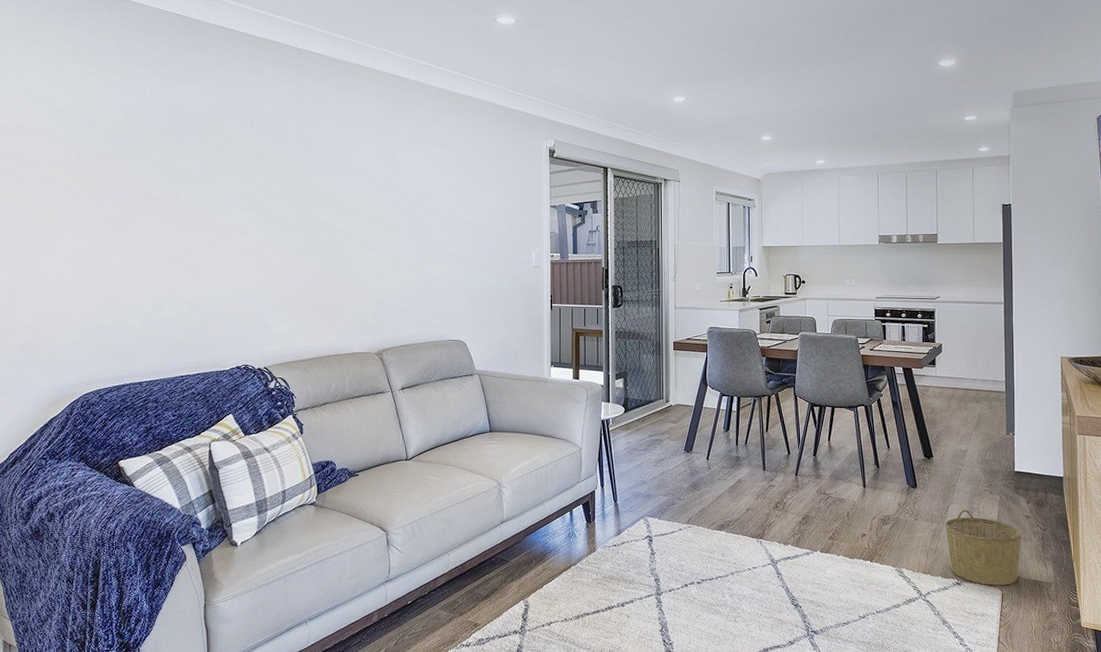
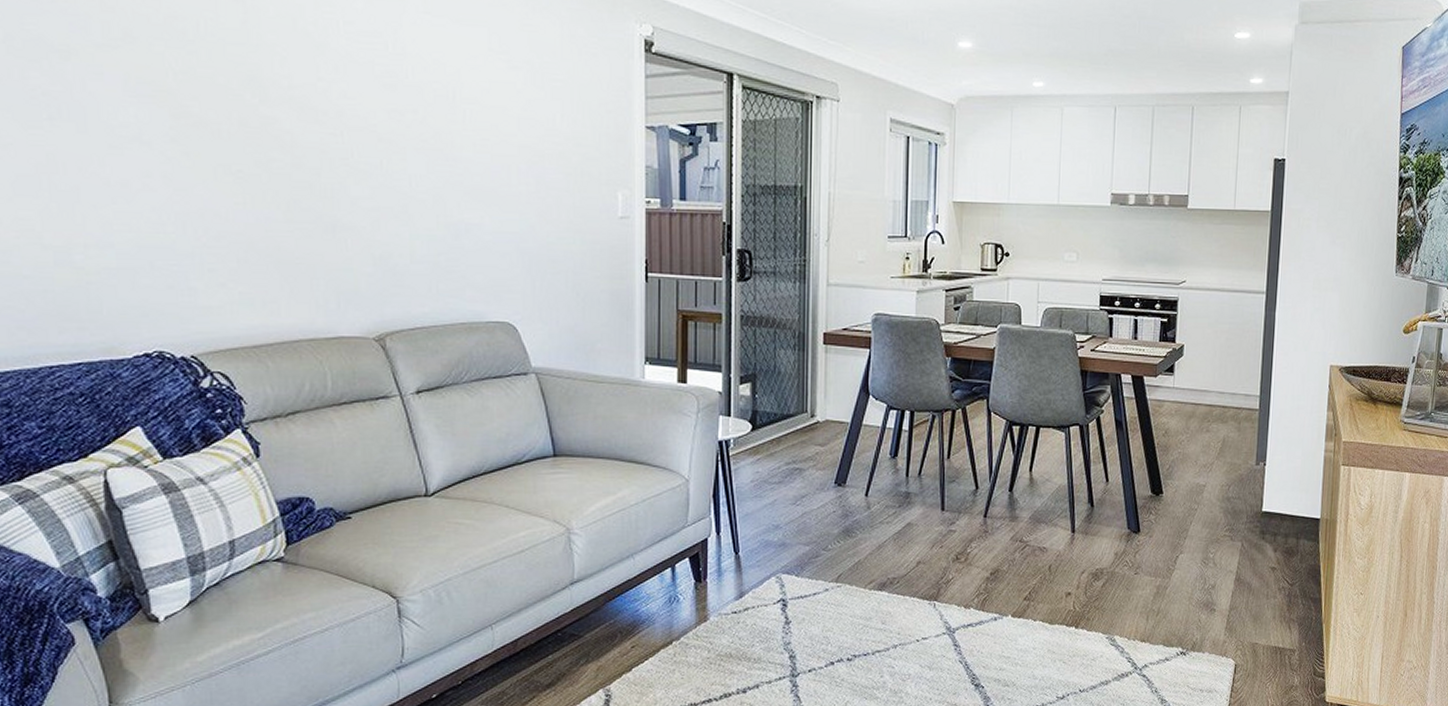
basket: present [944,510,1023,586] -> none [1171,560,1266,655]

